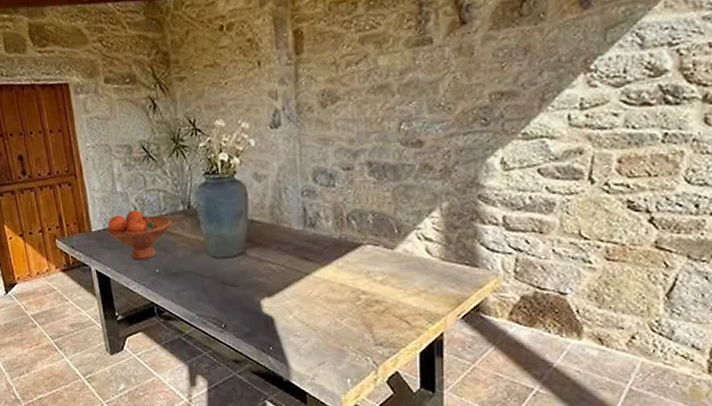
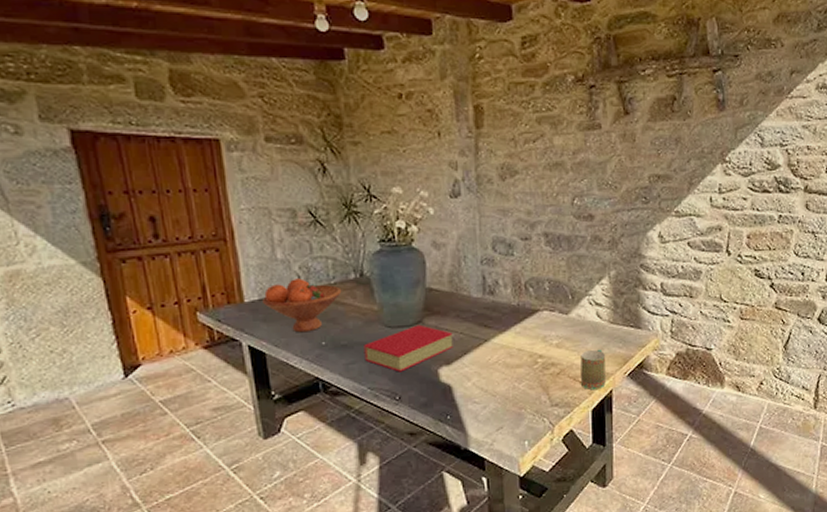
book: none [192,256,275,301] -> present [363,324,453,372]
mug: none [407,287,437,332] -> present [580,349,606,390]

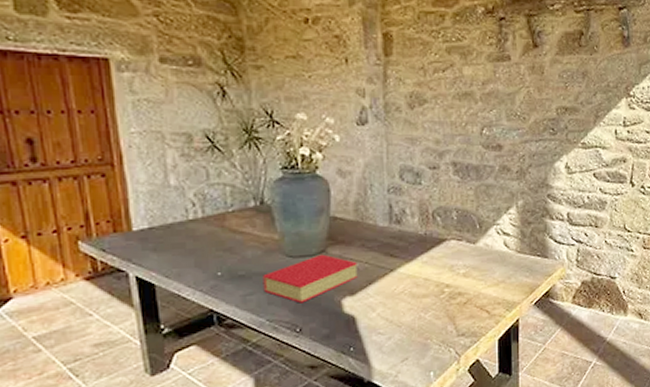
fruit bowl: present [261,278,342,333] -> none [151,206,241,263]
mug: present [580,349,606,390] -> none [487,278,513,320]

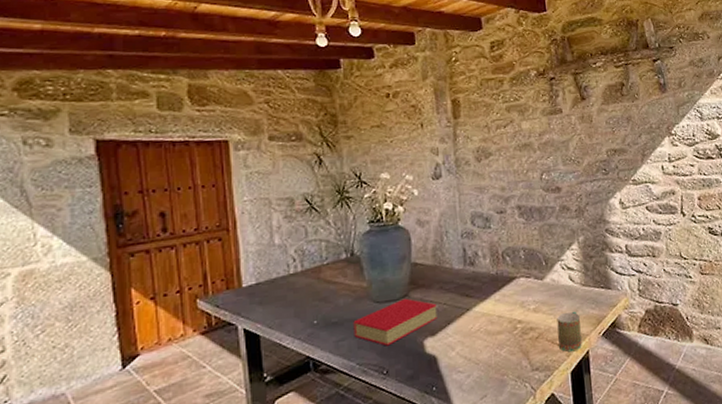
mug: none [487,278,513,320] -> present [556,311,582,352]

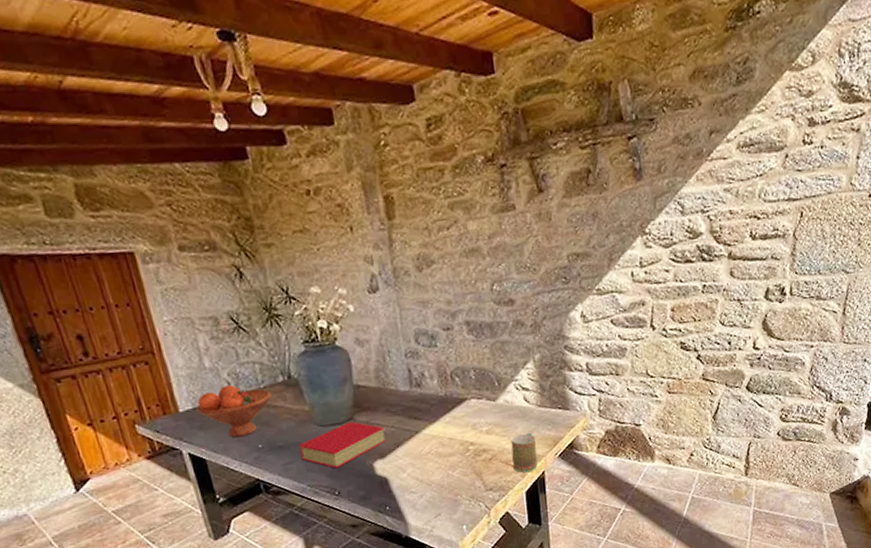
fruit bowl: none [258,261,334,313] -> present [195,385,273,438]

